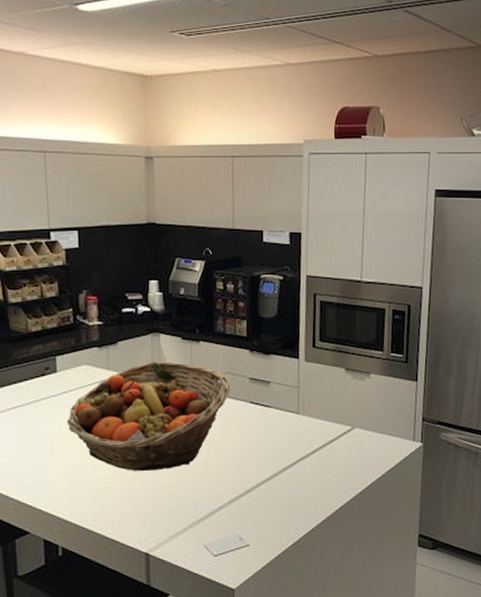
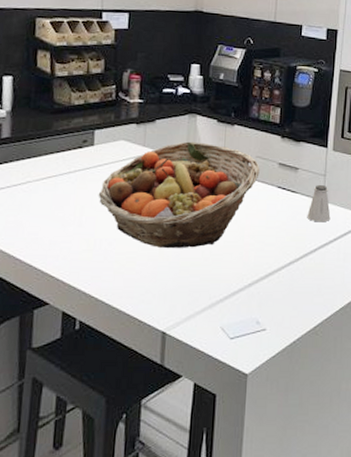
saltshaker: none [283,397,307,436] -> present [307,184,331,223]

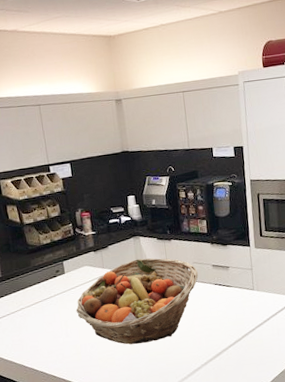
saltshaker: present [307,184,331,223] -> none [242,277,262,308]

